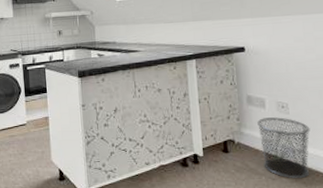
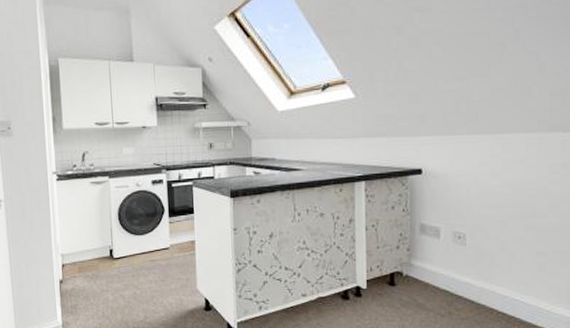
trash can: present [257,117,310,179] -> none [430,249,488,316]

